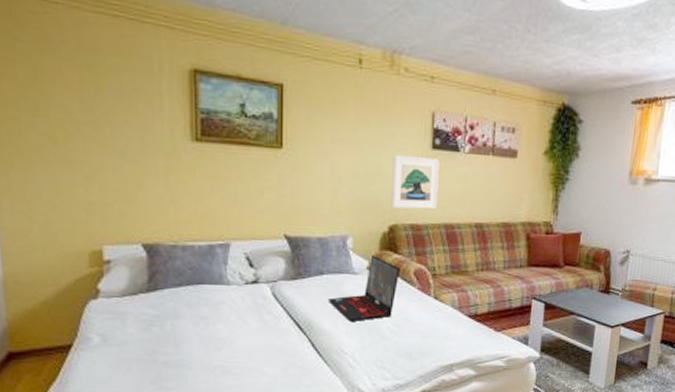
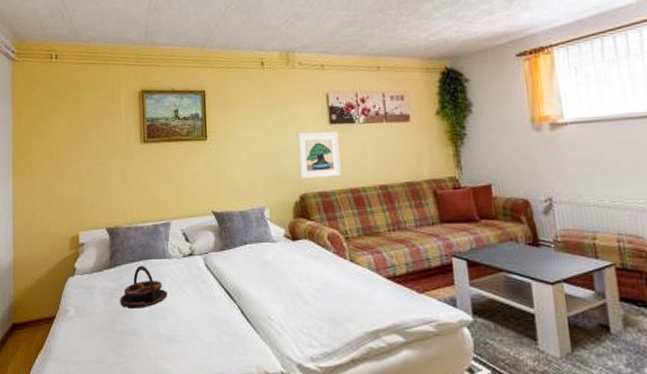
serving tray: none [162,290,224,338] -> present [120,265,168,309]
laptop: present [327,255,400,321] -> none [252,224,315,288]

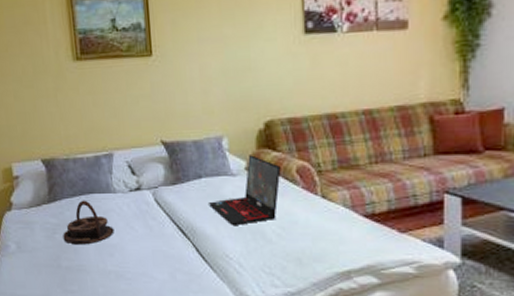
laptop: none [252,224,315,288] -> present [207,155,281,225]
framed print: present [296,131,341,179] -> none [262,43,316,102]

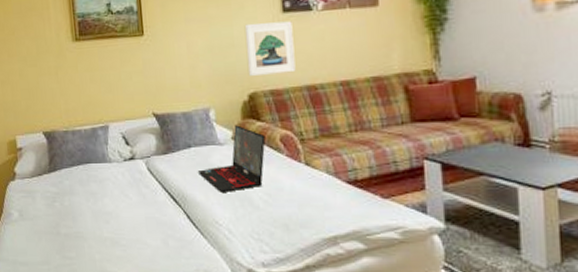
serving tray: present [63,200,114,245] -> none [62,169,110,212]
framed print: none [262,43,316,102] -> present [244,21,296,76]

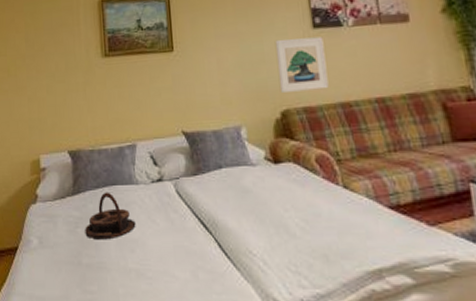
serving tray: none [62,169,110,212] -> present [85,192,136,240]
laptop: present [197,125,266,192] -> none [228,144,301,218]

